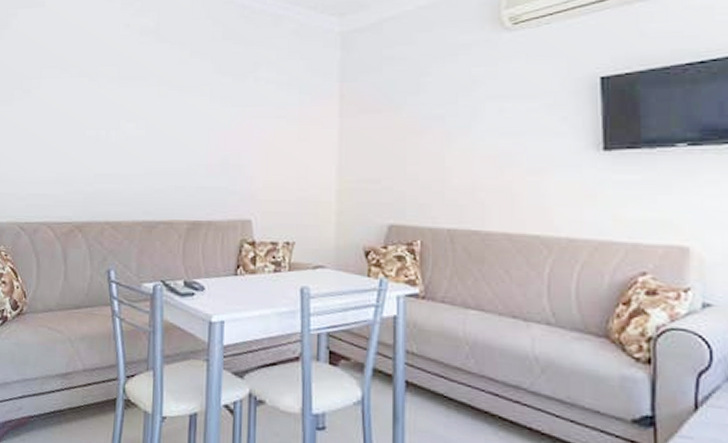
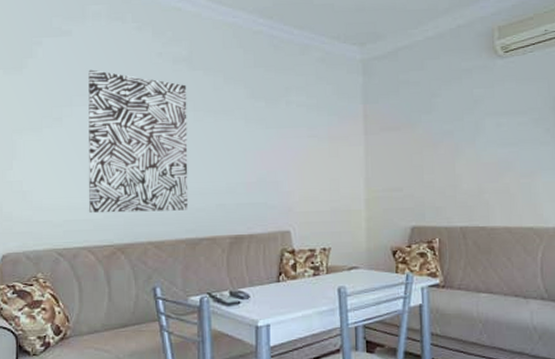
wall art: none [51,41,152,191] -> present [88,69,189,213]

